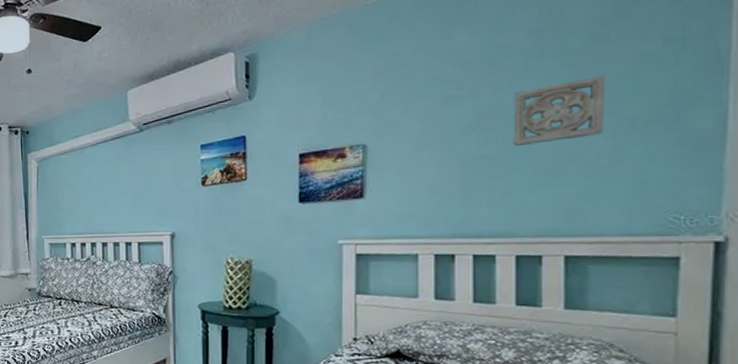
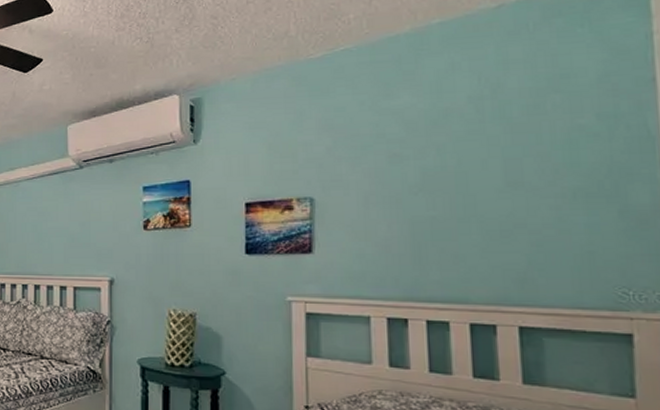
wall ornament: present [513,75,606,147] -> none [458,145,547,210]

